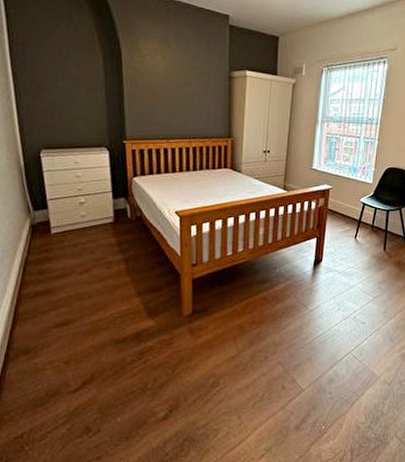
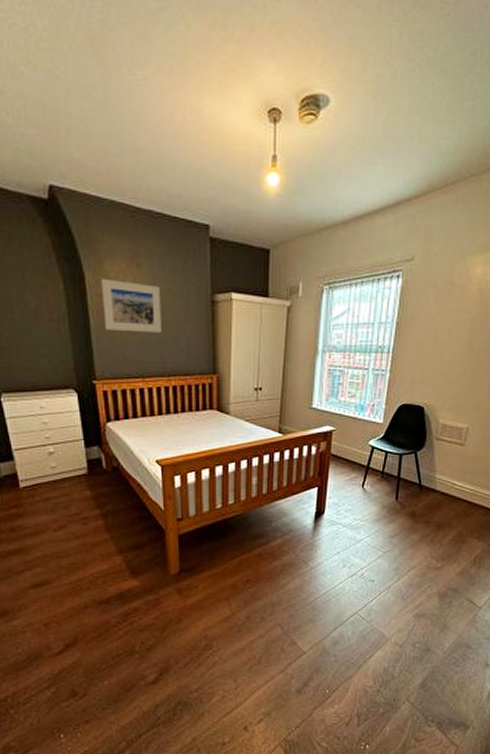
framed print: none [135,55,186,102] -> present [101,278,161,333]

